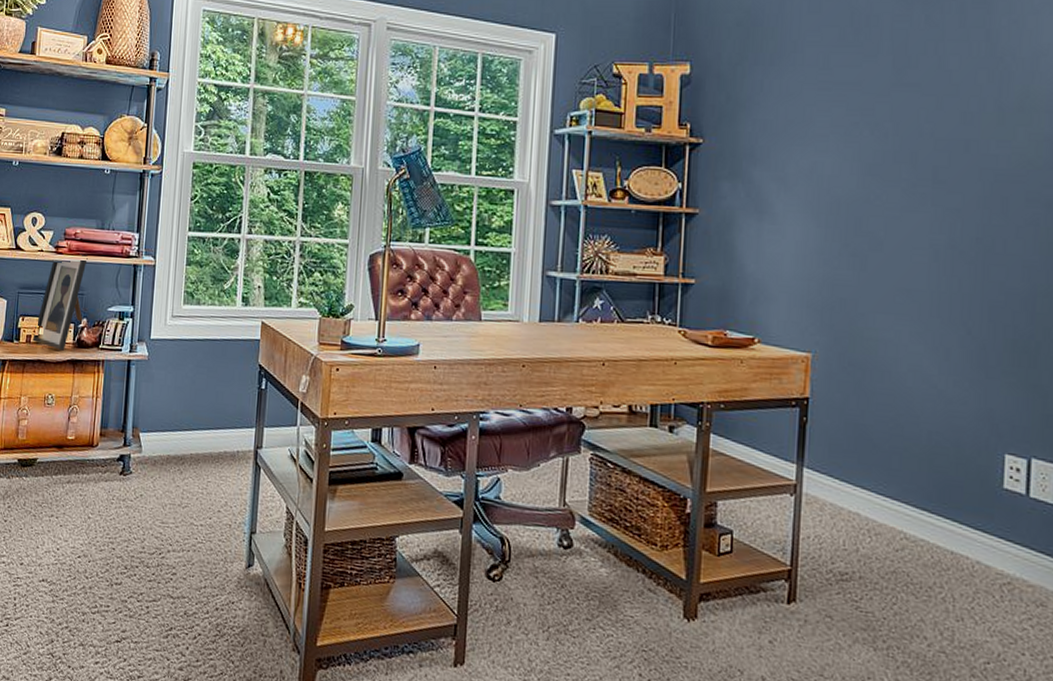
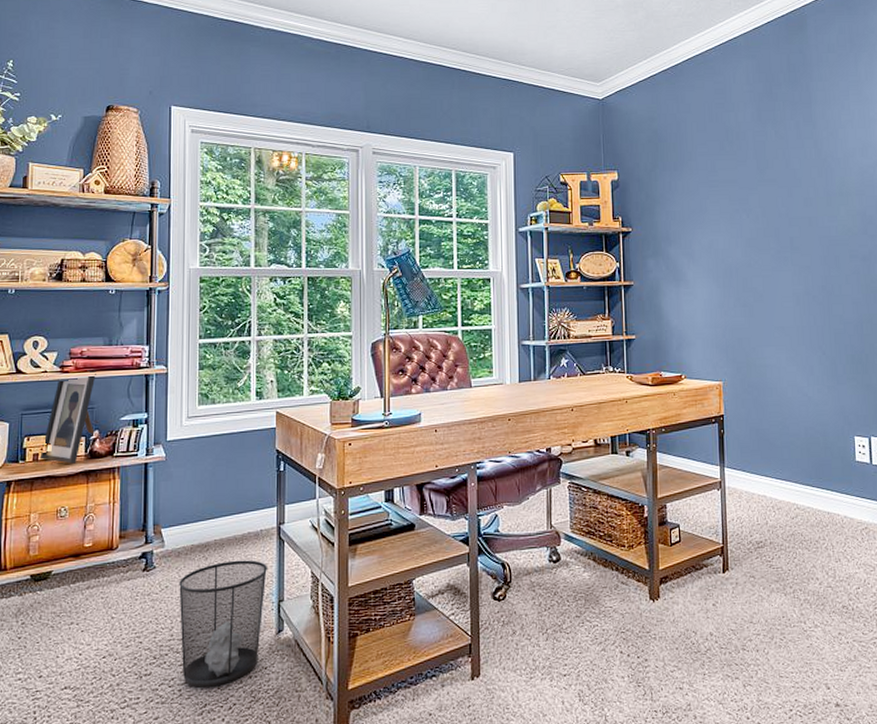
waste bin: none [151,479,243,612] -> present [179,560,268,688]

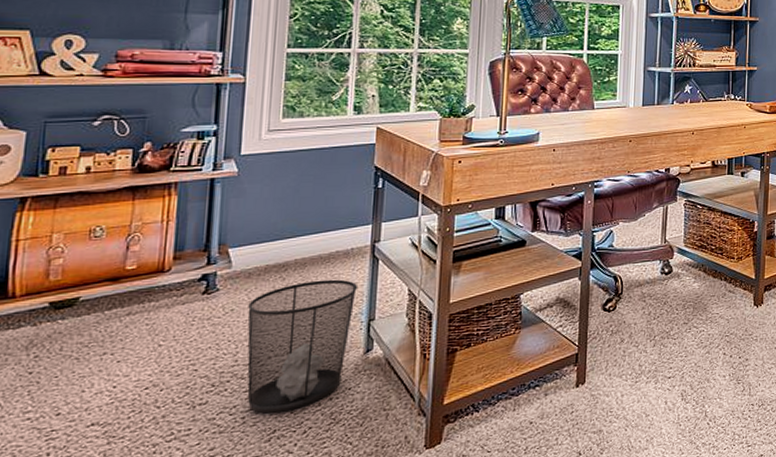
picture frame: present [39,370,96,464] -> none [68,75,151,179]

